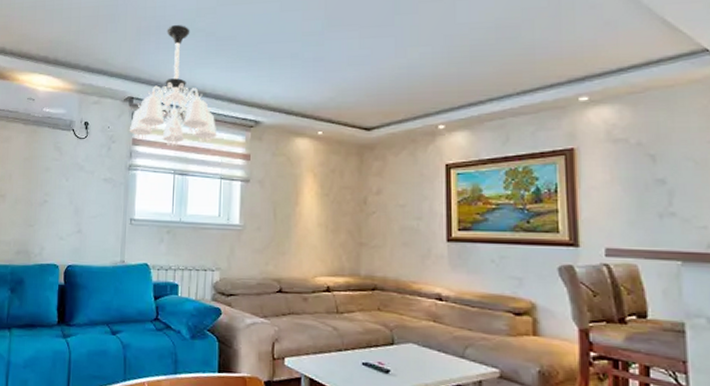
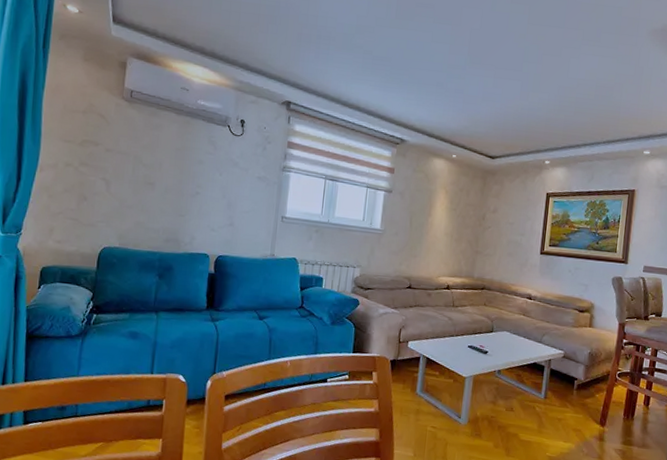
chandelier: present [130,25,217,147] -> none [286,37,367,155]

